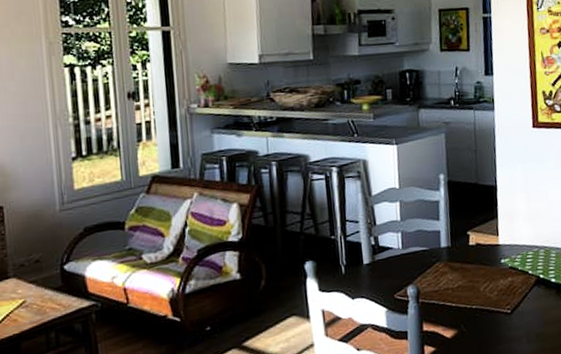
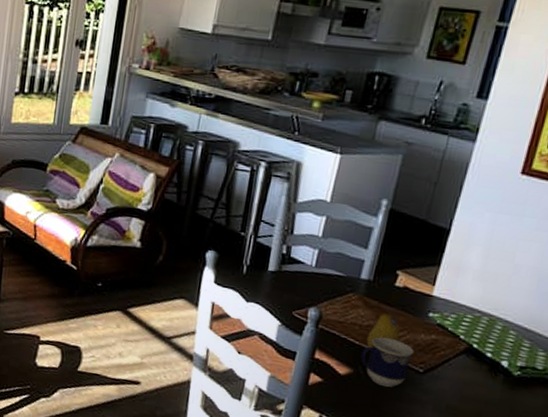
cup: none [459,291,500,336] -> present [360,336,414,388]
fruit: none [460,271,485,306] -> present [366,313,400,348]

